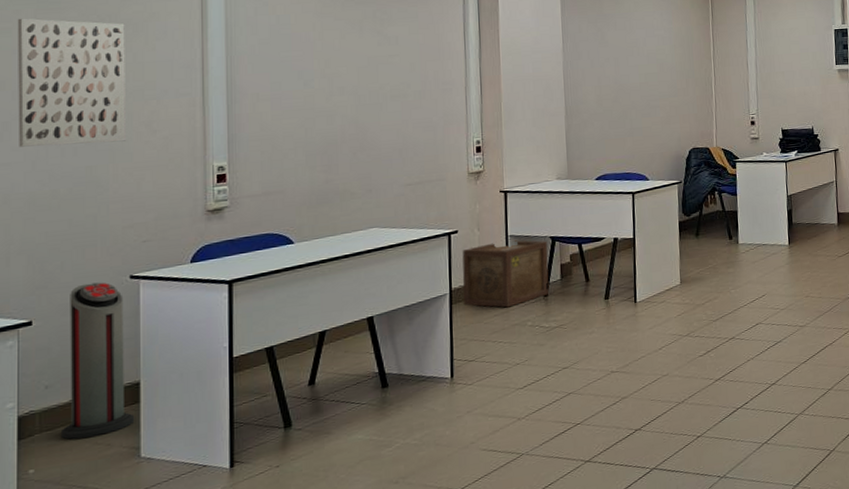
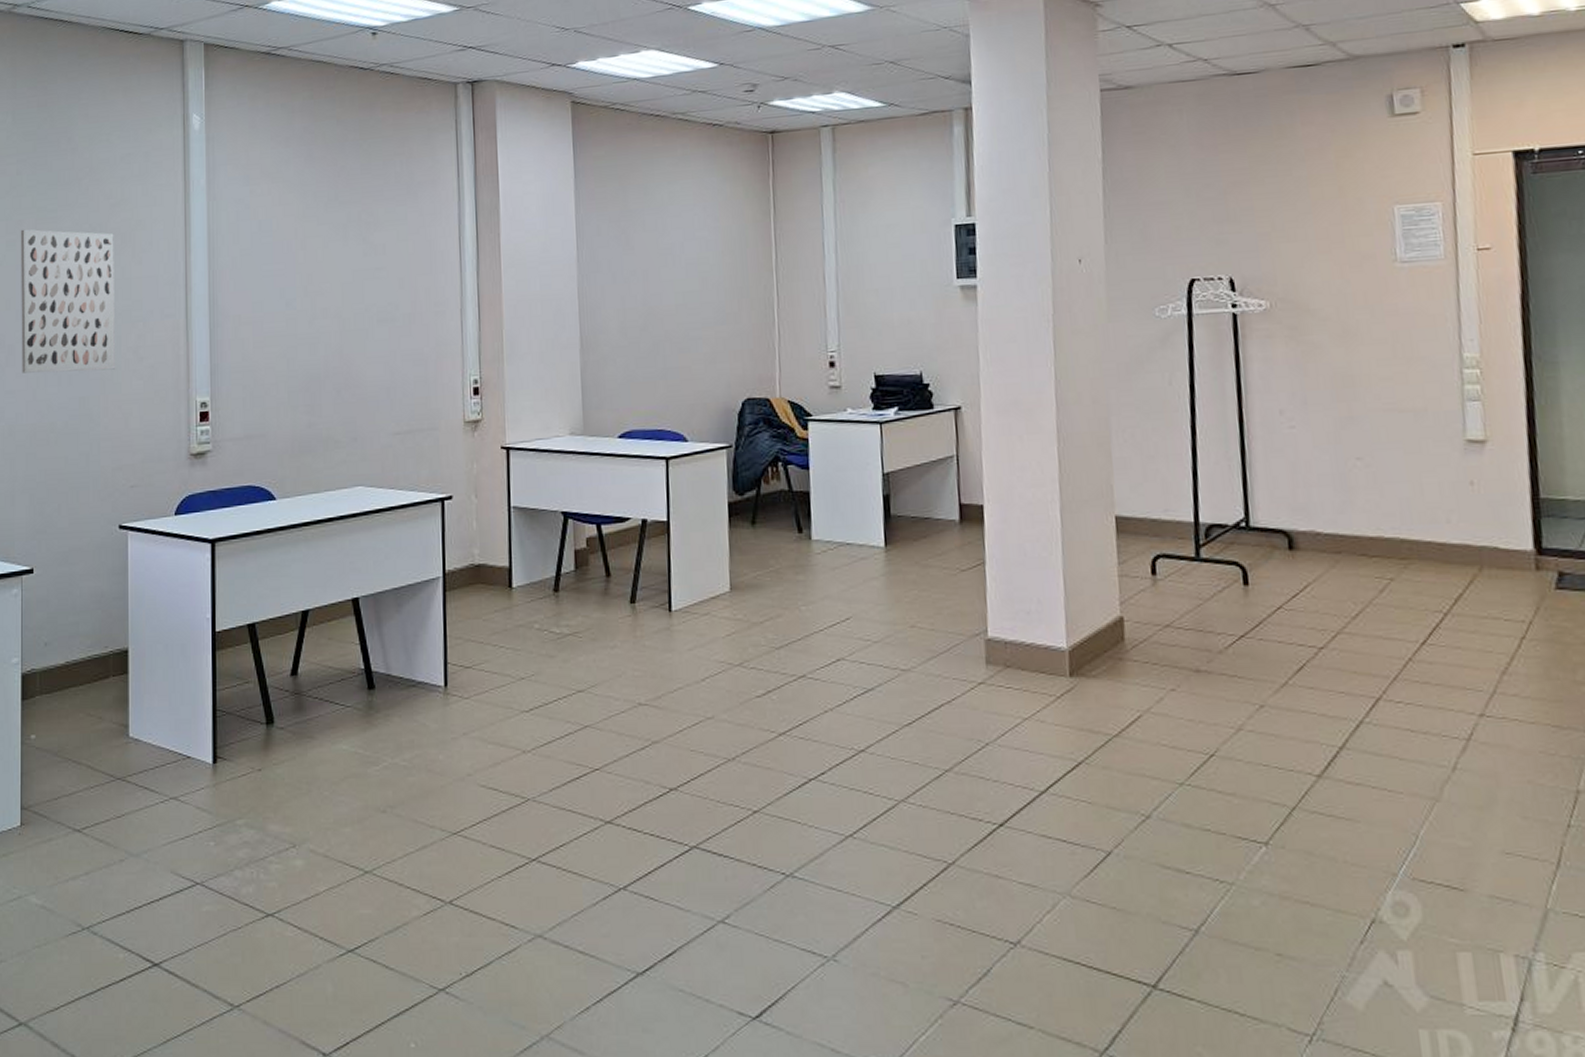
air purifier: present [60,282,135,440] -> none [58,530,124,707]
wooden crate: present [462,240,549,308] -> none [457,513,561,602]

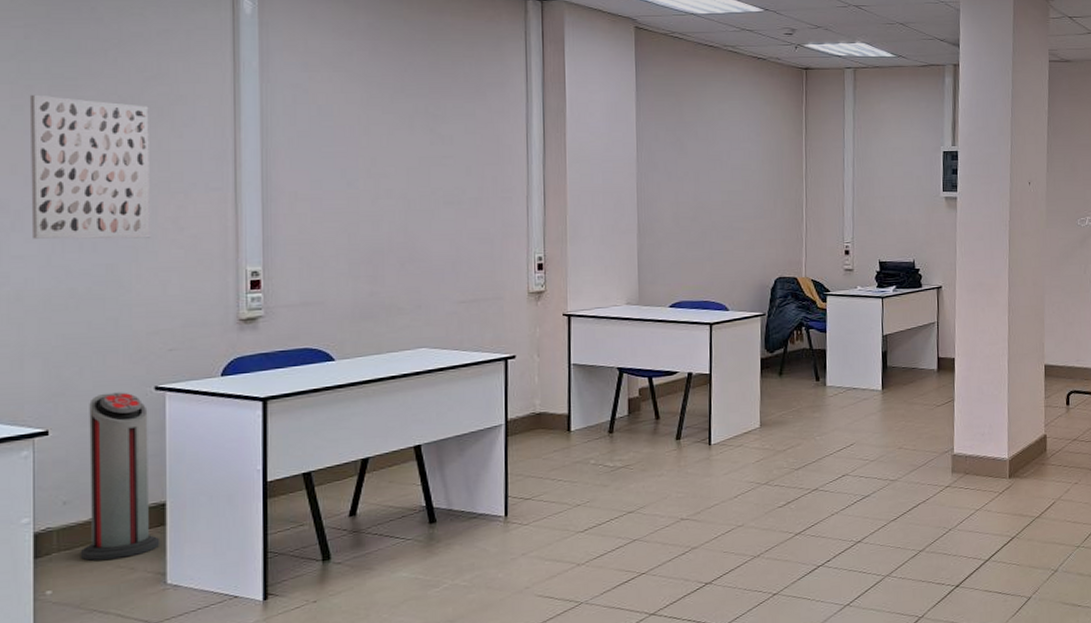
air purifier: none [58,530,124,707] -> present [80,392,160,561]

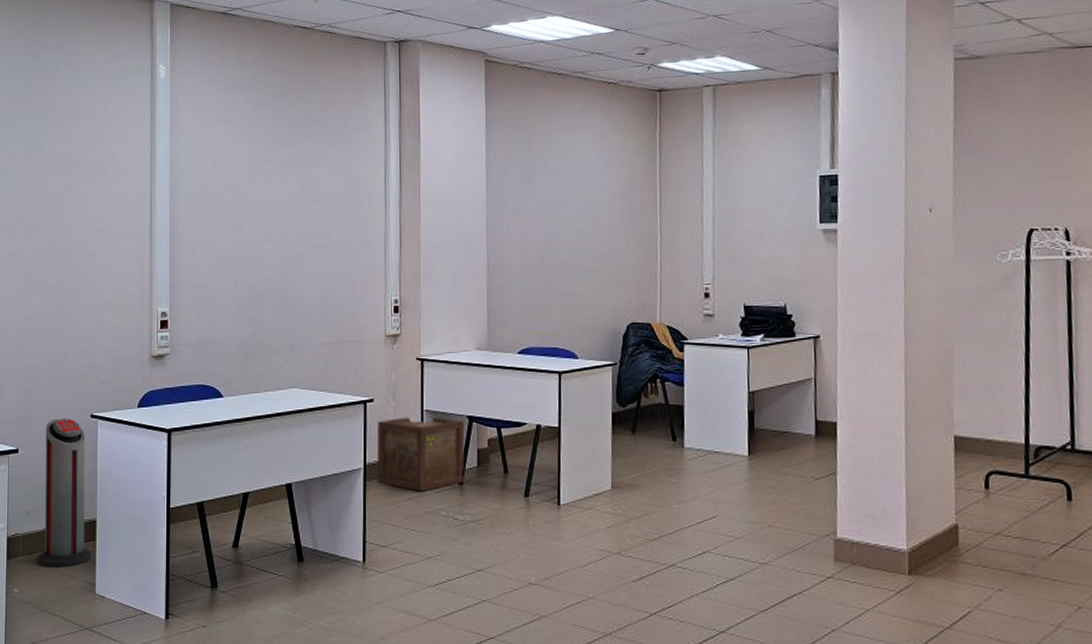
wall art: present [29,94,151,240] -> none [11,160,91,284]
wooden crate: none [519,369,615,443] -> present [377,416,465,492]

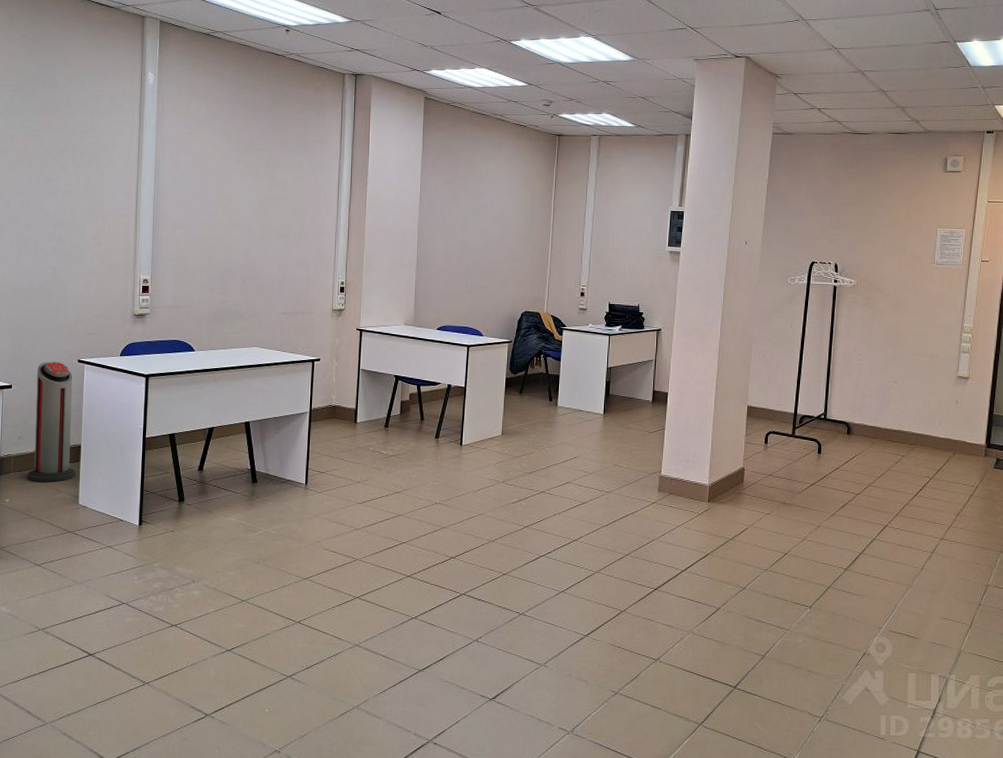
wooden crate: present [377,416,465,492] -> none [320,374,392,432]

